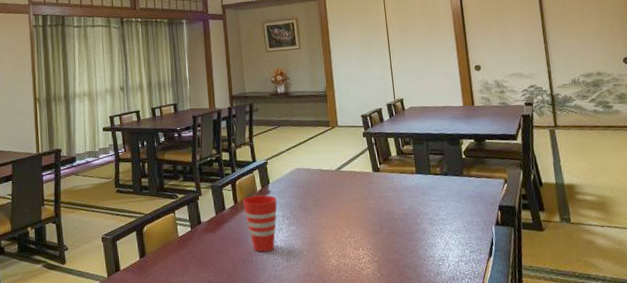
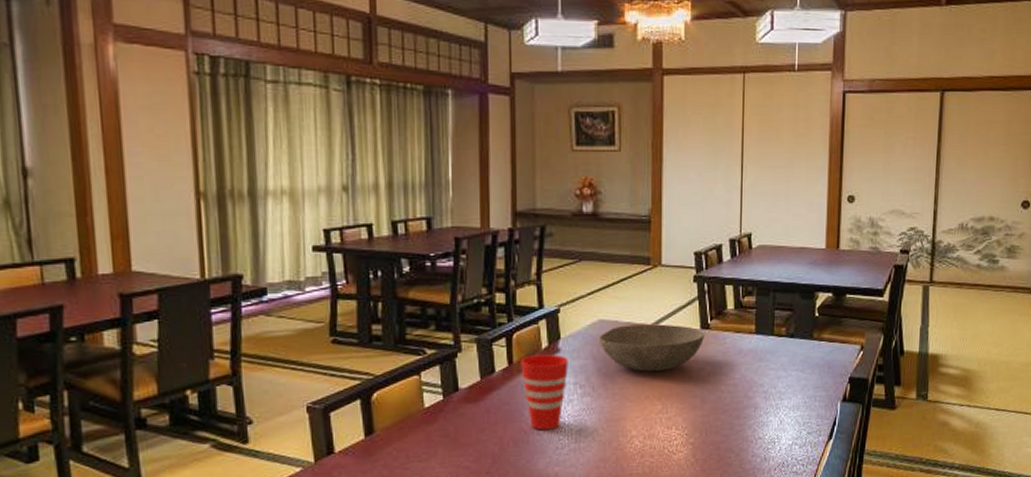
bowl: none [297,169,377,207] -> present [598,324,705,373]

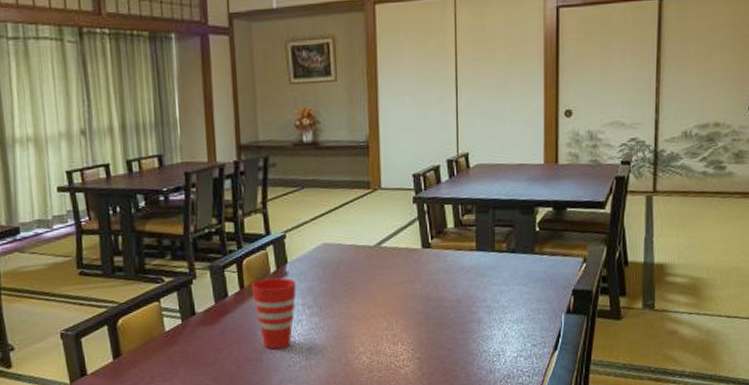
bowl: present [598,324,705,373] -> none [323,245,427,292]

